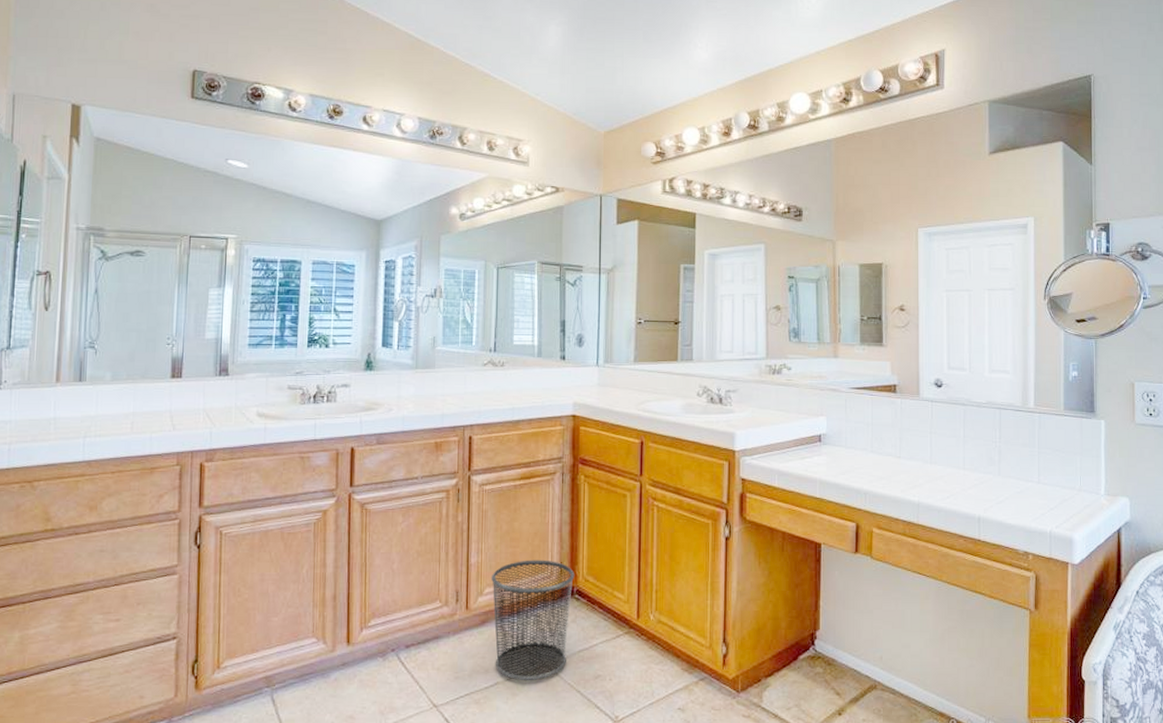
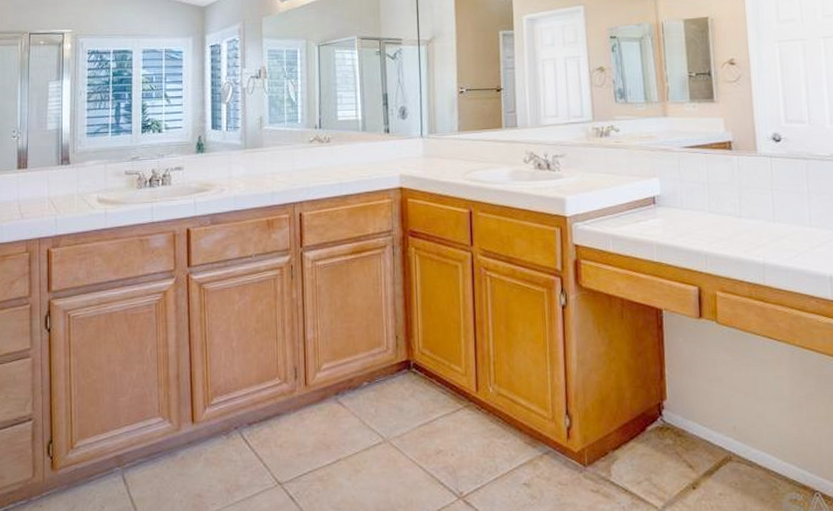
waste bin: present [490,560,575,681] -> none [327,334,411,458]

